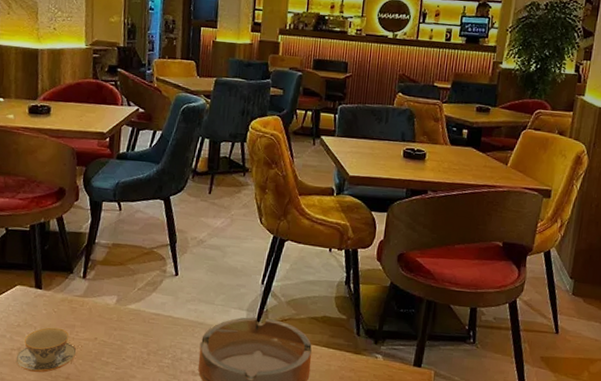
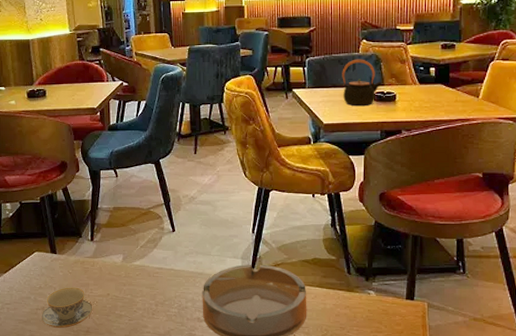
teapot: none [372,111,414,162] -> present [342,59,382,107]

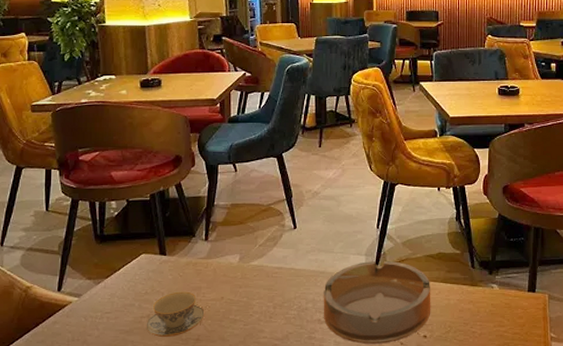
teapot: present [342,59,382,107] -> none [468,53,507,100]

